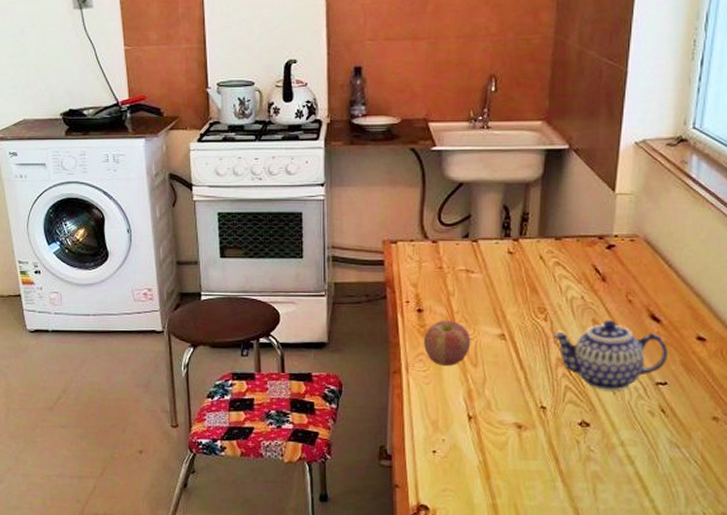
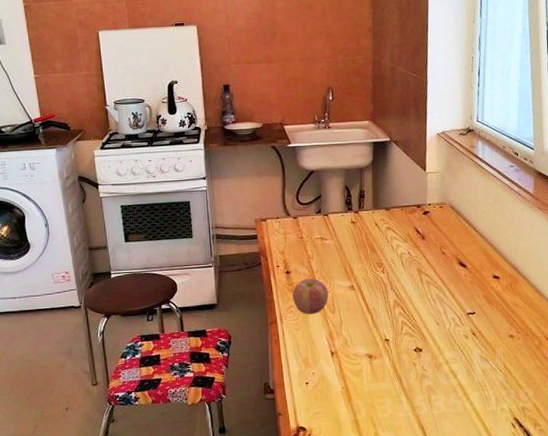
teapot: present [554,320,667,391] -> none [390,268,474,323]

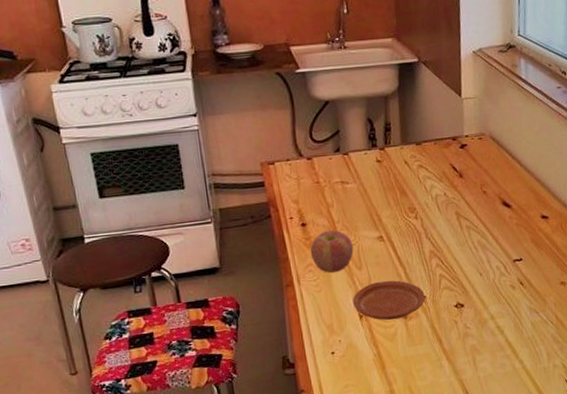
plate: none [326,324,389,359] -> present [353,280,425,321]

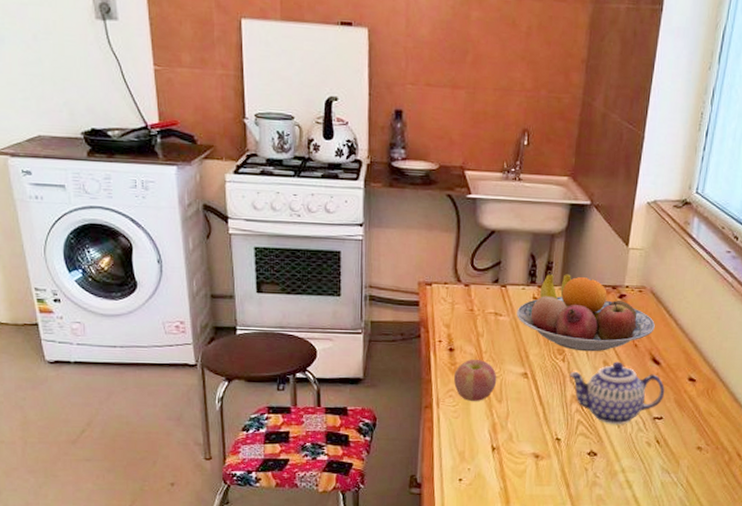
plate: present [353,280,425,321] -> none [488,417,560,458]
fruit bowl: none [362,131,500,206] -> present [517,273,655,352]
teapot: none [425,210,520,273] -> present [570,362,664,425]

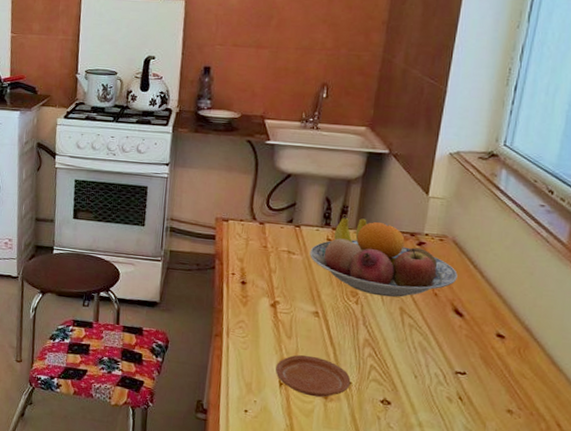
apple: present [453,360,497,401] -> none [244,294,288,335]
plate: none [488,417,560,458] -> present [275,354,351,398]
teapot: present [570,362,664,425] -> none [363,309,468,375]

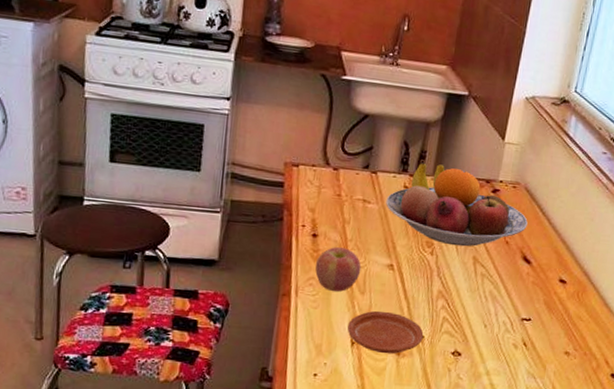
apple: none [244,294,288,335] -> present [315,247,361,292]

